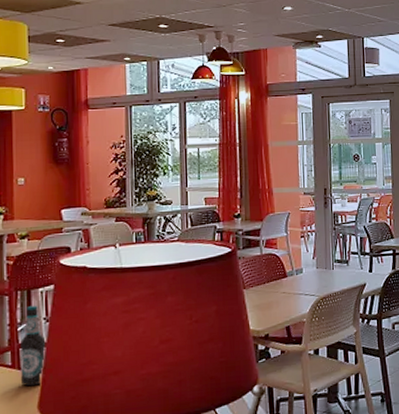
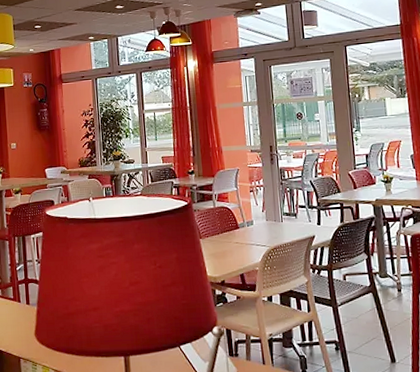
bottle: present [20,305,46,387] -> none [19,249,39,317]

